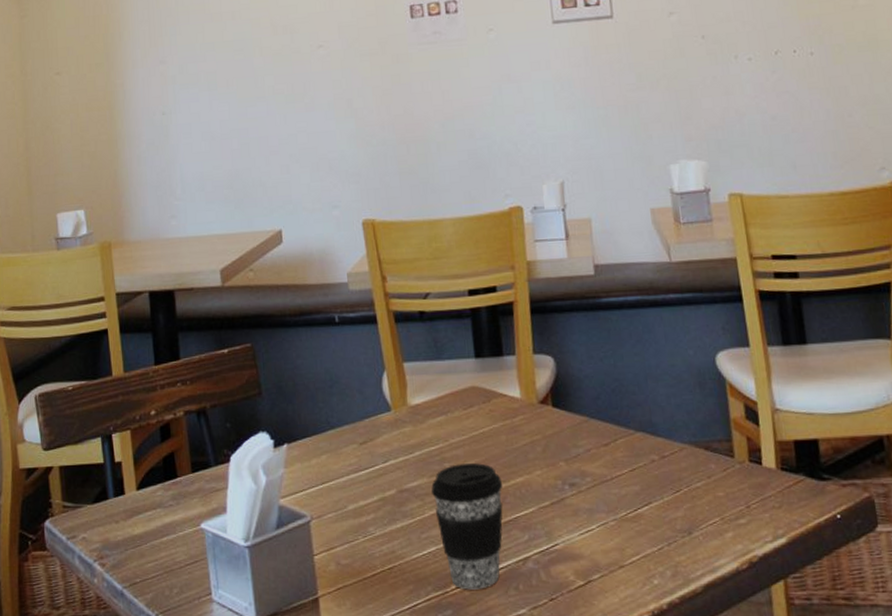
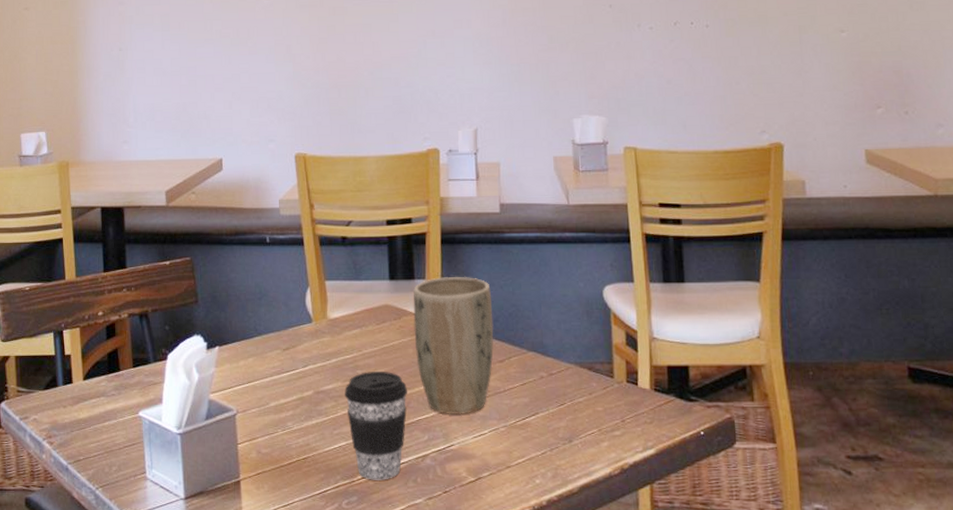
plant pot: none [502,350,597,510] -> present [413,277,494,416]

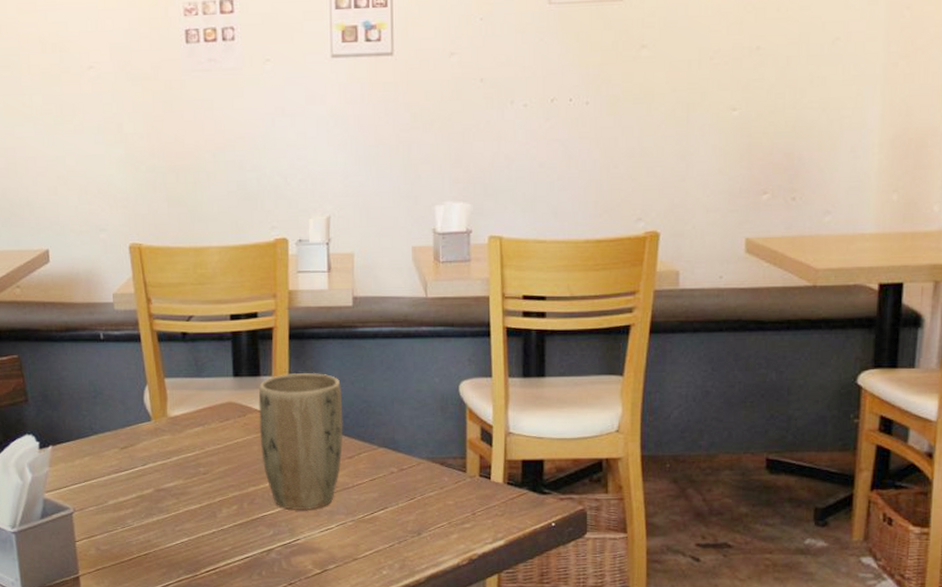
coffee cup: present [345,372,408,480] -> none [186,469,253,574]

